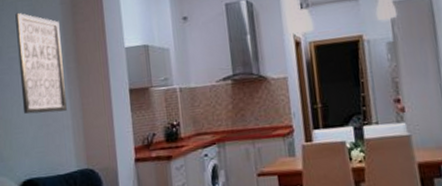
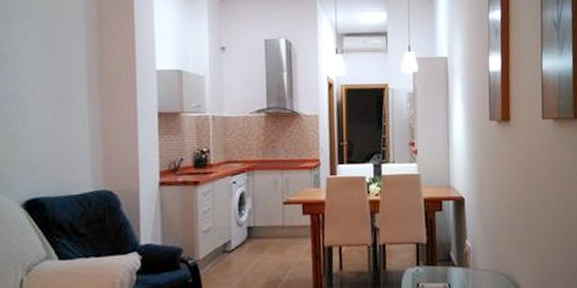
wall art: present [15,12,67,114] -> none [28,18,85,130]

